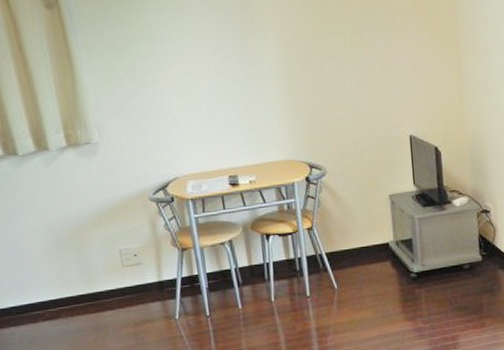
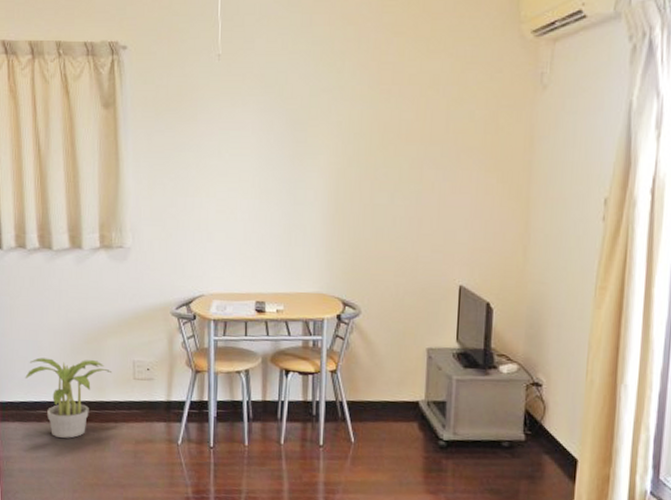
potted plant: none [12,255,99,334] -> present [25,357,111,438]

